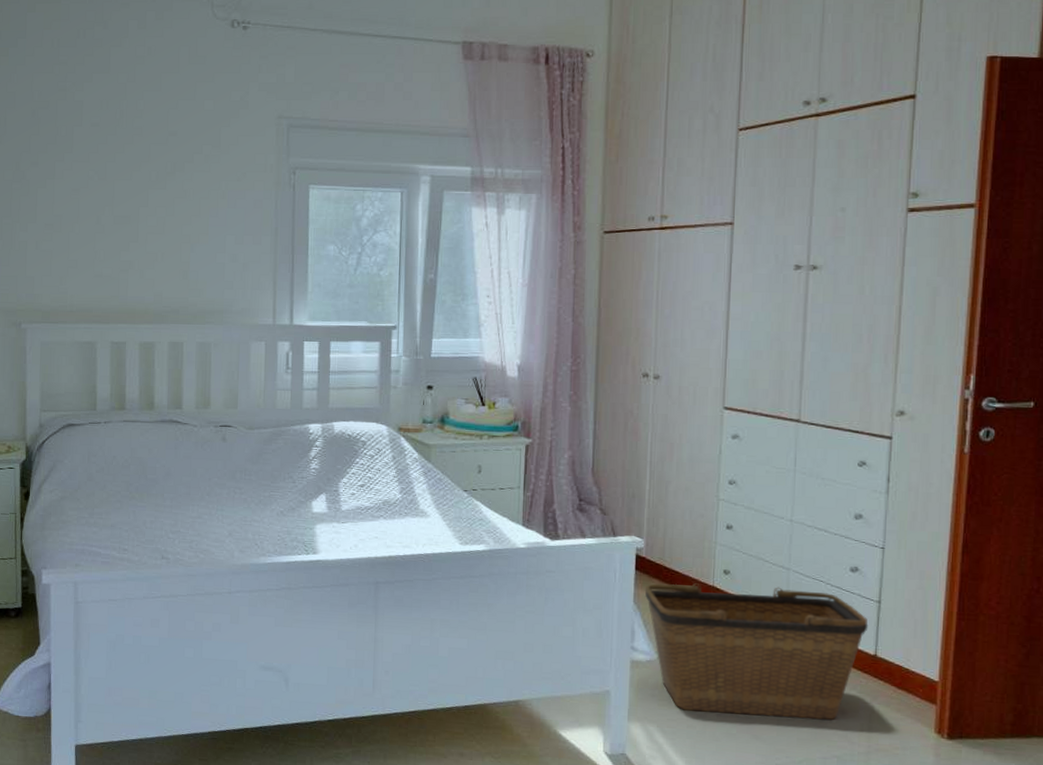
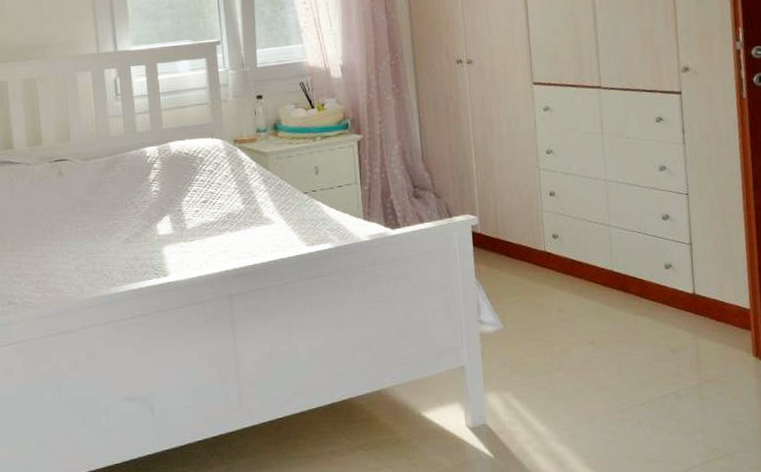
bicycle basket: present [644,583,869,720] -> none [484,242,685,373]

